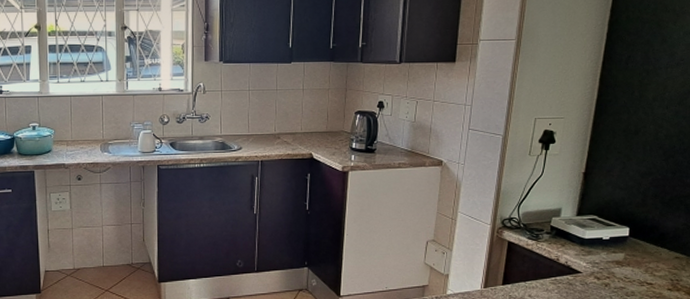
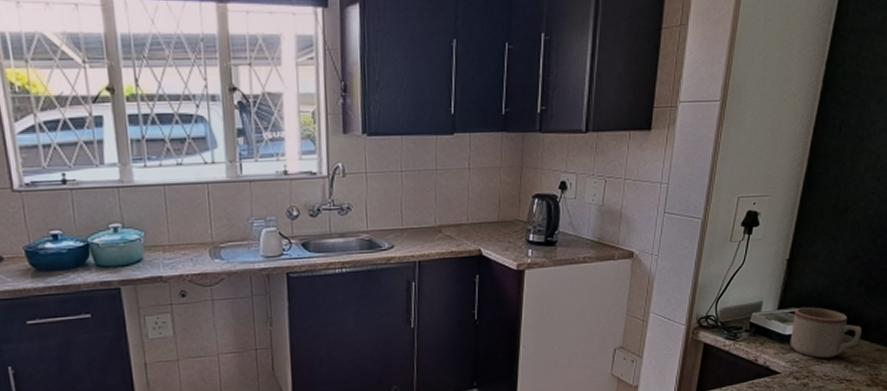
mug: none [589,215,659,262] -> present [790,307,862,358]

